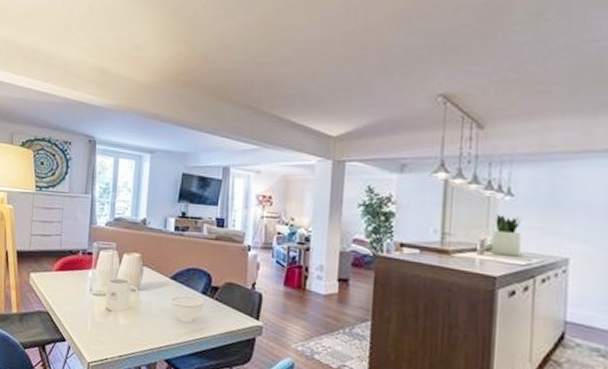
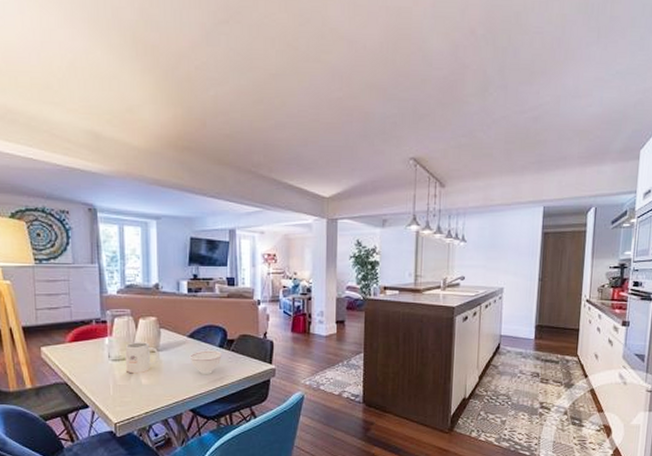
planter: present [488,215,524,257] -> none [449,258,473,290]

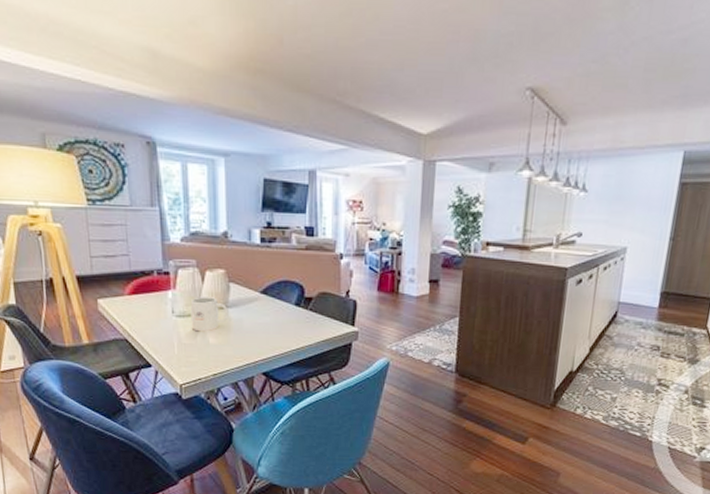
bowl: present [190,350,222,375] -> none [262,308,299,336]

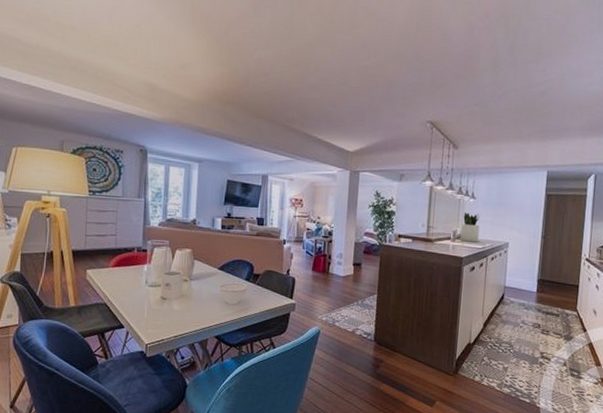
bowl: none [262,308,299,336] -> present [218,282,248,305]
planter: none [562,210,593,249] -> present [458,212,481,243]

